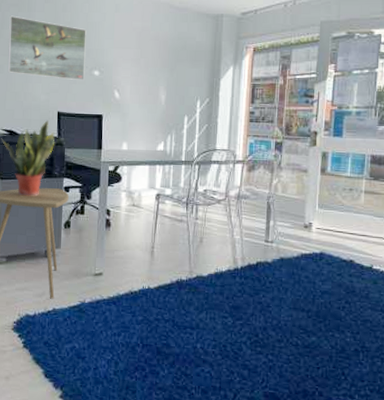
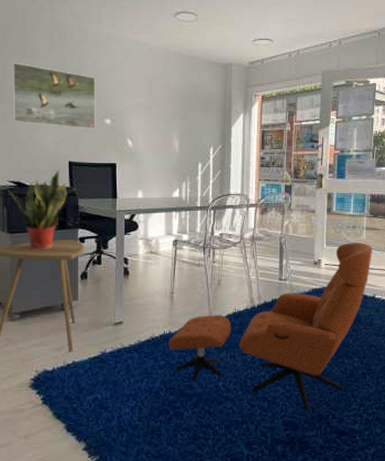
armchair: none [147,206,371,384] -> present [168,243,372,411]

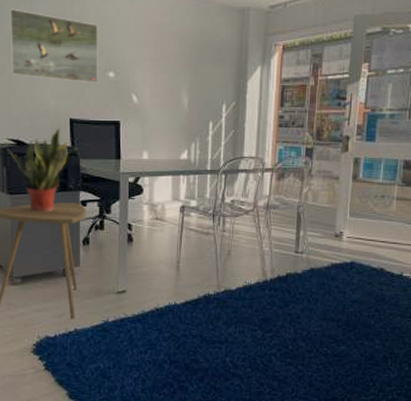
armchair: present [168,243,372,411] -> none [173,214,402,393]

